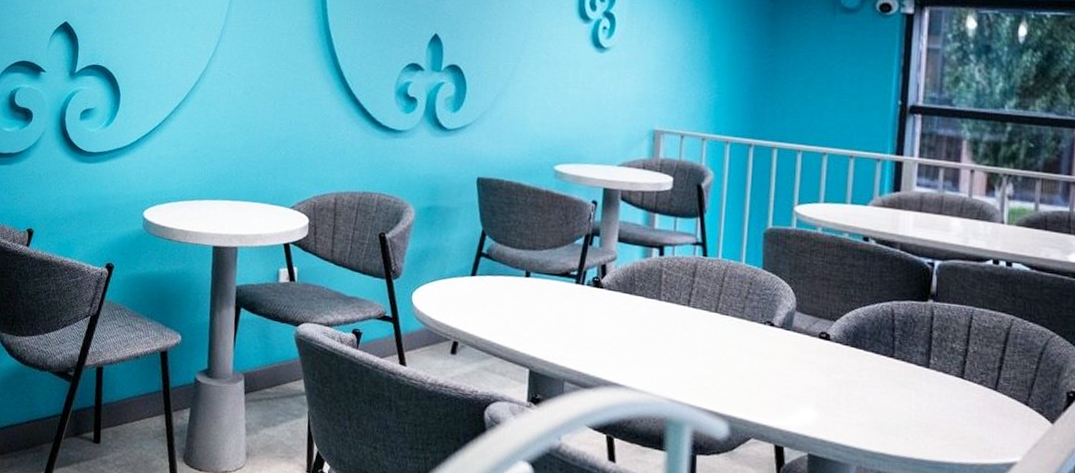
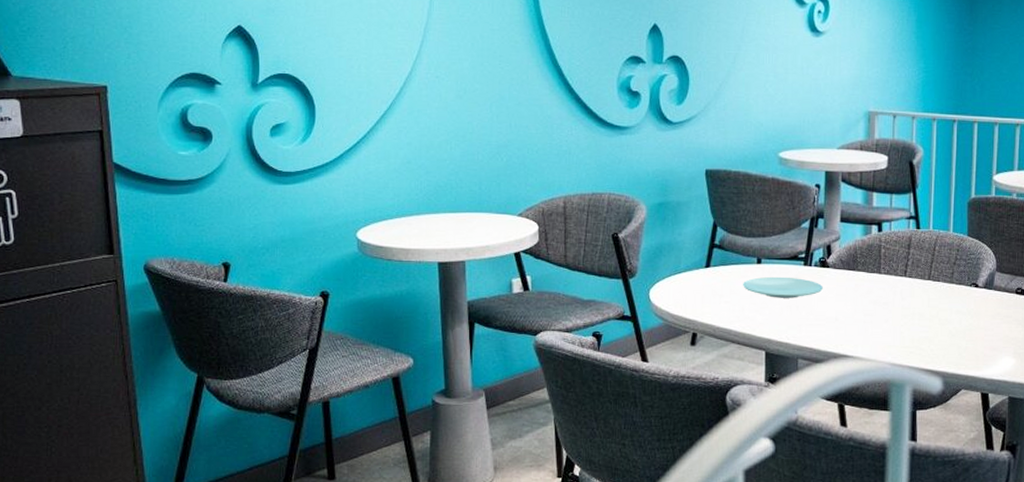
plate: none [509,291,595,317] -> present [743,276,823,298]

